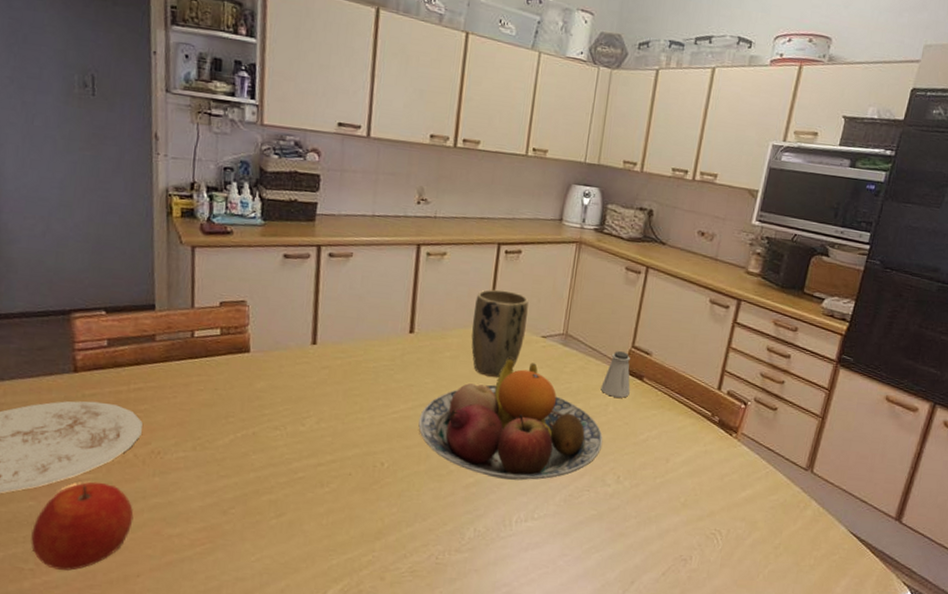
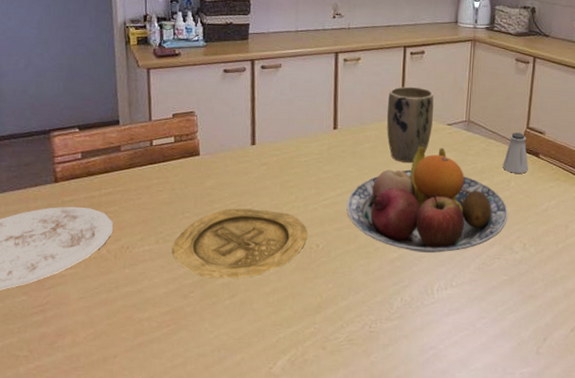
apple: present [31,481,134,571] -> none [24,276,109,355]
plate: none [211,415,372,496] -> present [172,208,307,278]

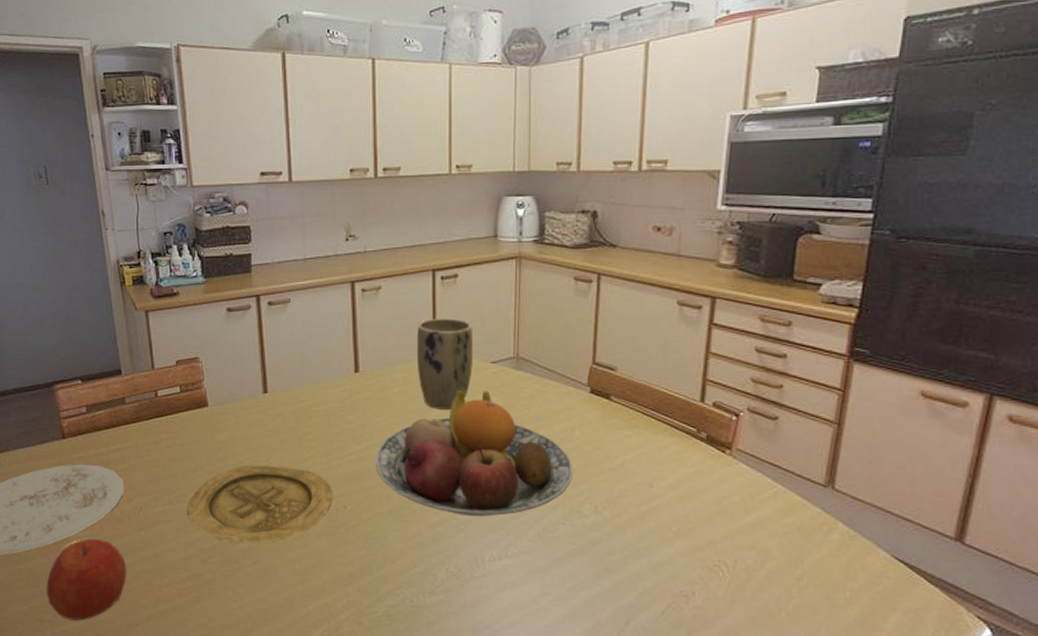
apple: none [24,276,109,355] -> present [46,538,127,621]
saltshaker: present [502,132,528,174] -> none [563,370,597,420]

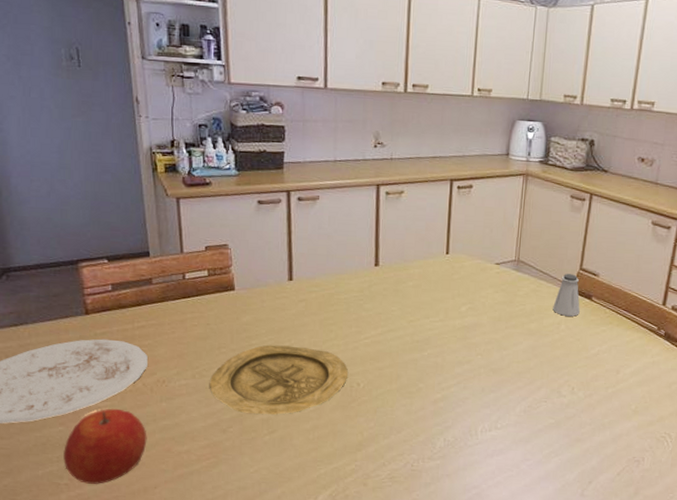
fruit bowl: present [375,388,574,516] -> none [388,284,557,395]
plant pot: present [416,318,473,409] -> none [431,222,482,303]
saltshaker: none [563,370,597,420] -> present [553,274,580,316]

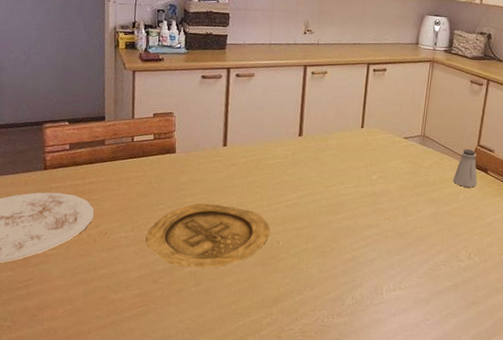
apple: present [63,408,147,484] -> none [9,256,86,328]

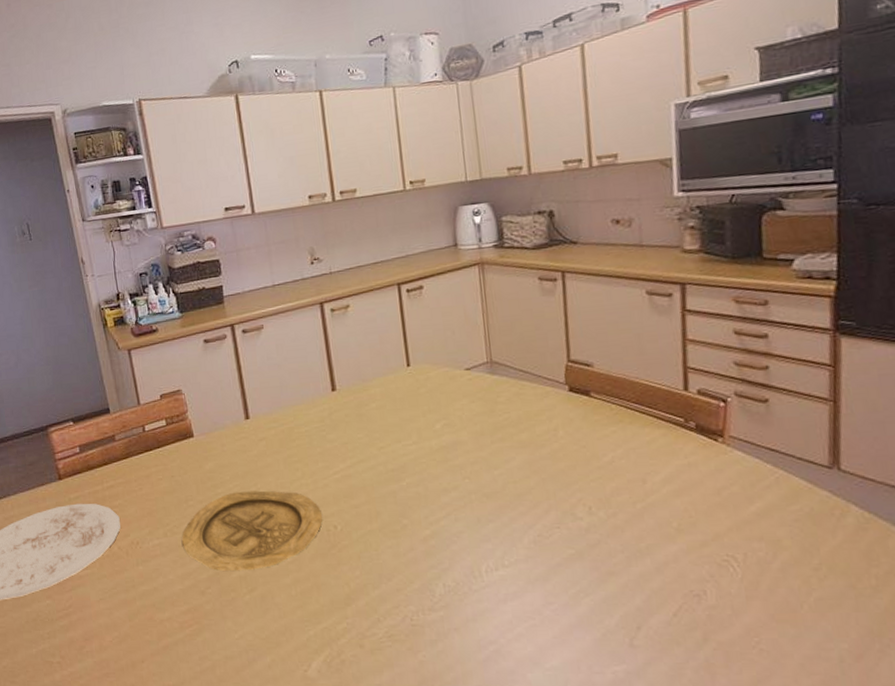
saltshaker: present [453,149,477,188] -> none [543,368,579,420]

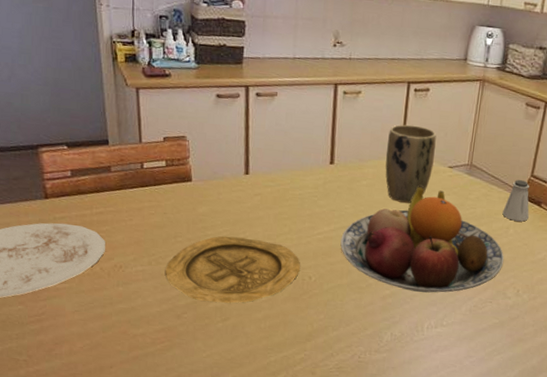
fruit bowl: none [360,397,562,527] -> present [340,186,504,293]
plant pot: none [388,329,448,421] -> present [385,124,437,203]
saltshaker: none [543,368,579,420] -> present [502,180,530,222]

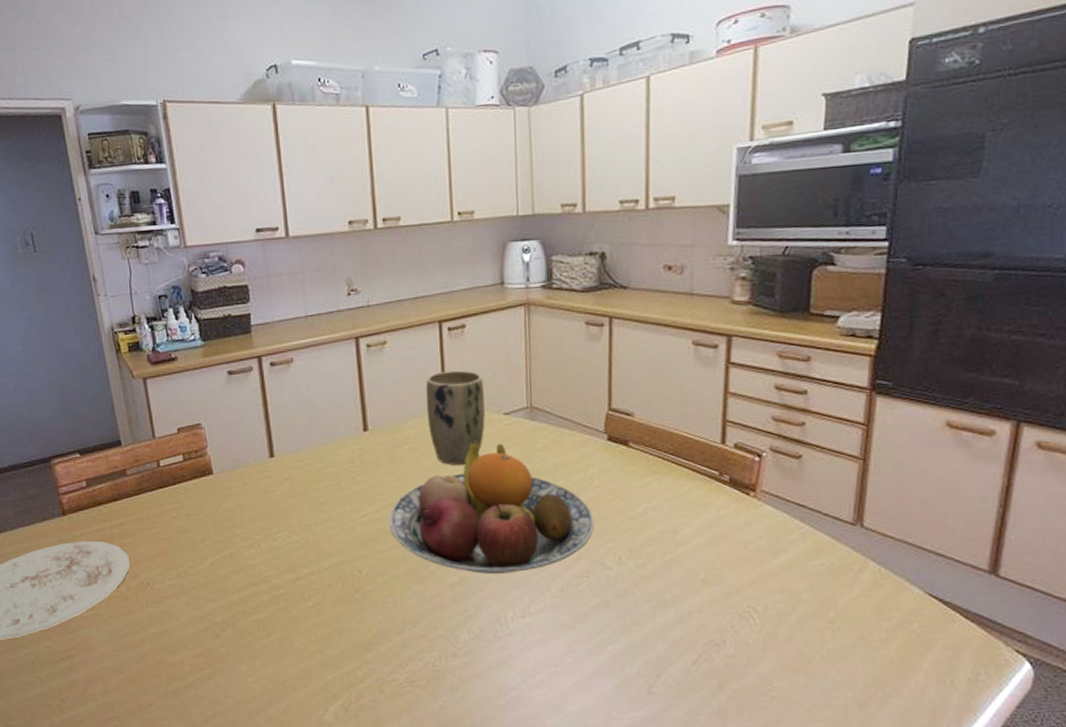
plate: present [165,236,300,304] -> none [196,532,347,614]
saltshaker: present [502,180,530,222] -> none [581,416,616,469]

